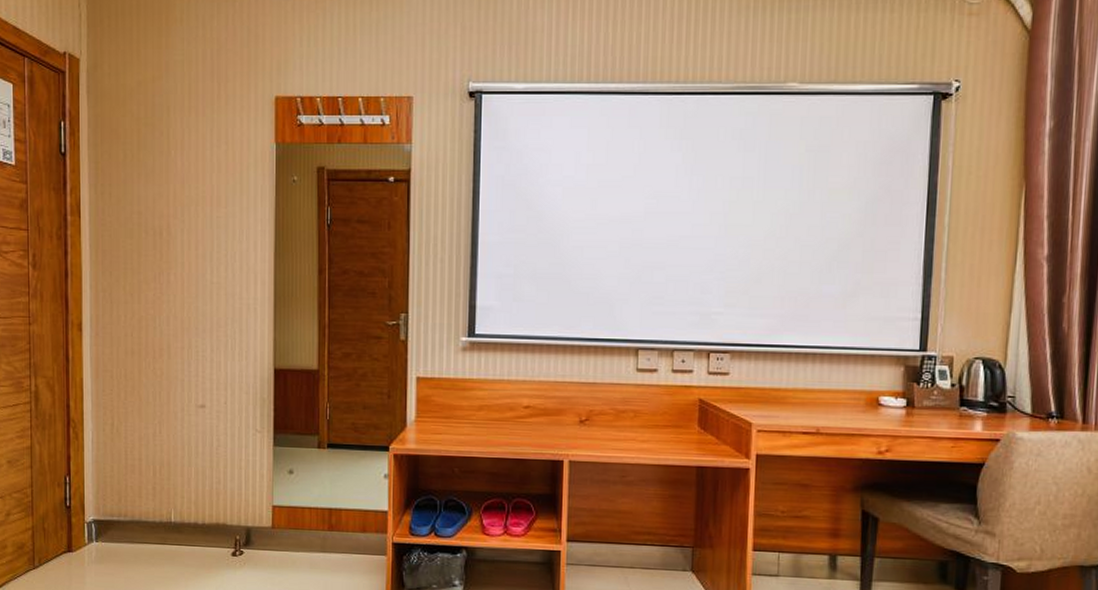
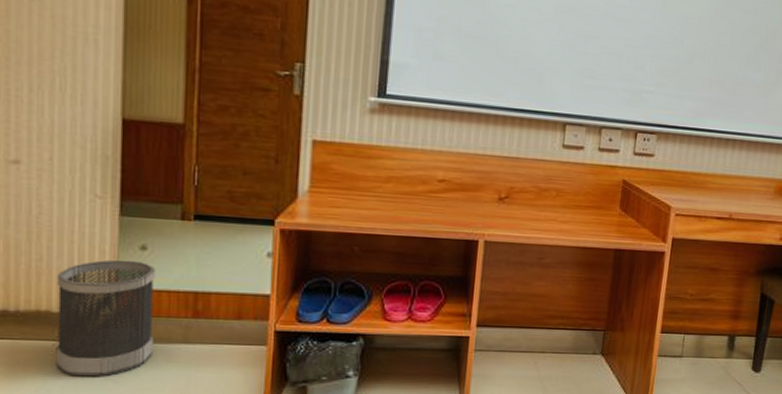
wastebasket: none [230,482,300,579] -> present [55,259,156,377]

